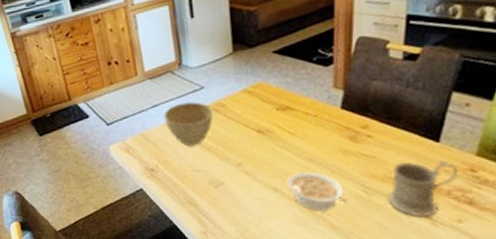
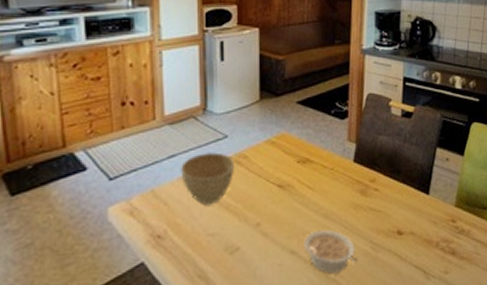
mug: present [388,160,457,218] -> none [391,211,443,273]

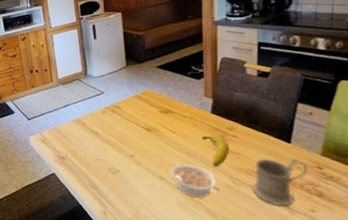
flower pot: present [181,152,234,206] -> none [72,104,111,140]
fruit: none [343,189,370,231] -> present [202,135,229,167]
mug: none [391,211,443,273] -> present [252,158,307,207]

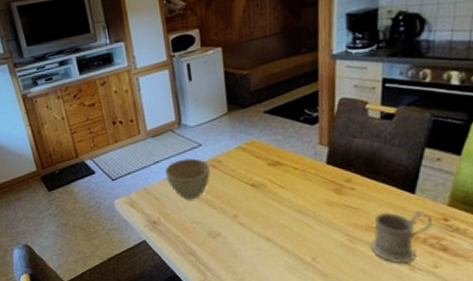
flower pot: none [72,104,111,140] -> present [165,158,210,200]
legume: present [170,164,220,197] -> none [278,222,335,259]
fruit: present [202,135,229,167] -> none [316,188,346,225]

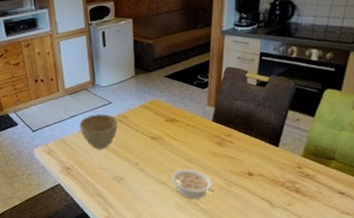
legume: none [278,222,335,259] -> present [171,169,215,199]
mug: present [370,210,432,264] -> none [242,160,289,203]

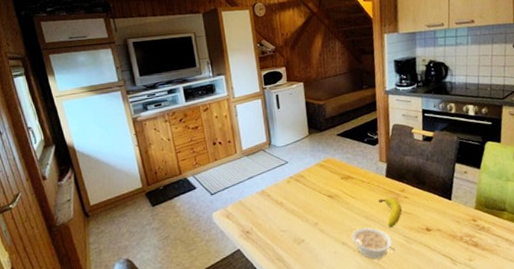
flower pot: present [79,114,118,150] -> none [257,174,295,211]
fruit: none [203,141,225,171] -> present [379,197,402,228]

